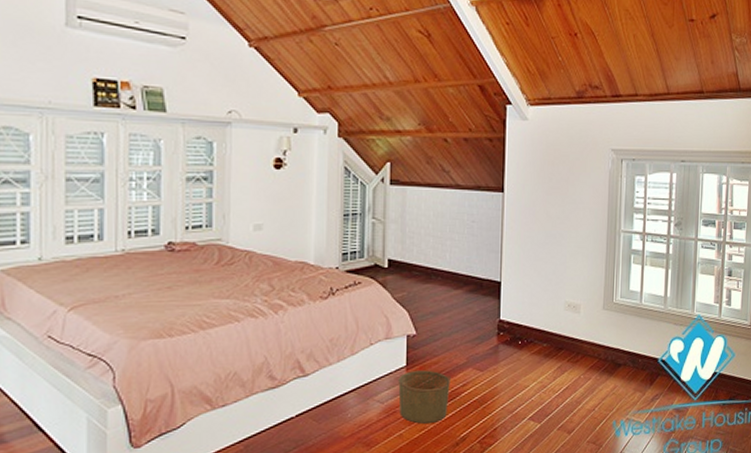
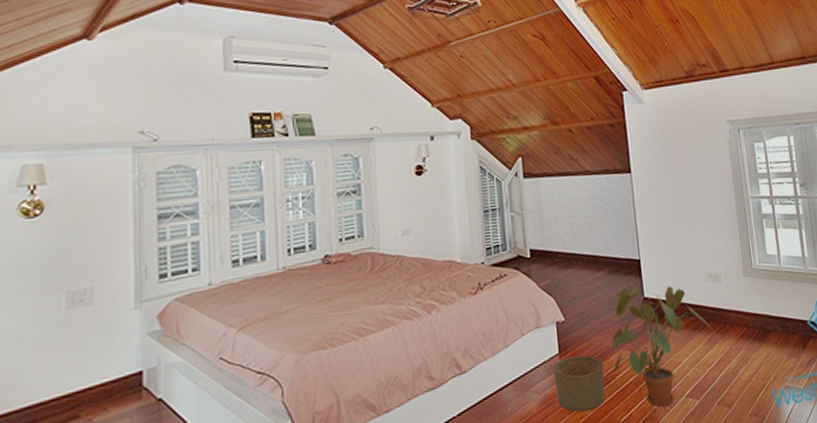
house plant: none [457,307,565,427] -> present [608,285,714,407]

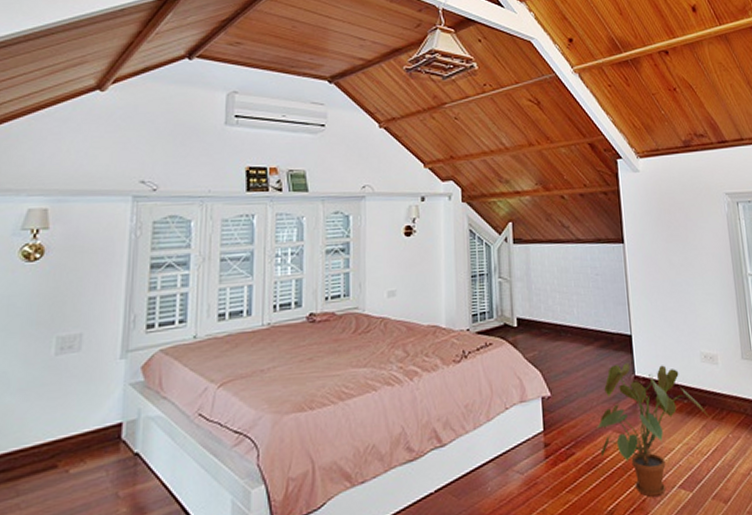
basket: present [551,355,605,412] -> none [535,434,591,497]

